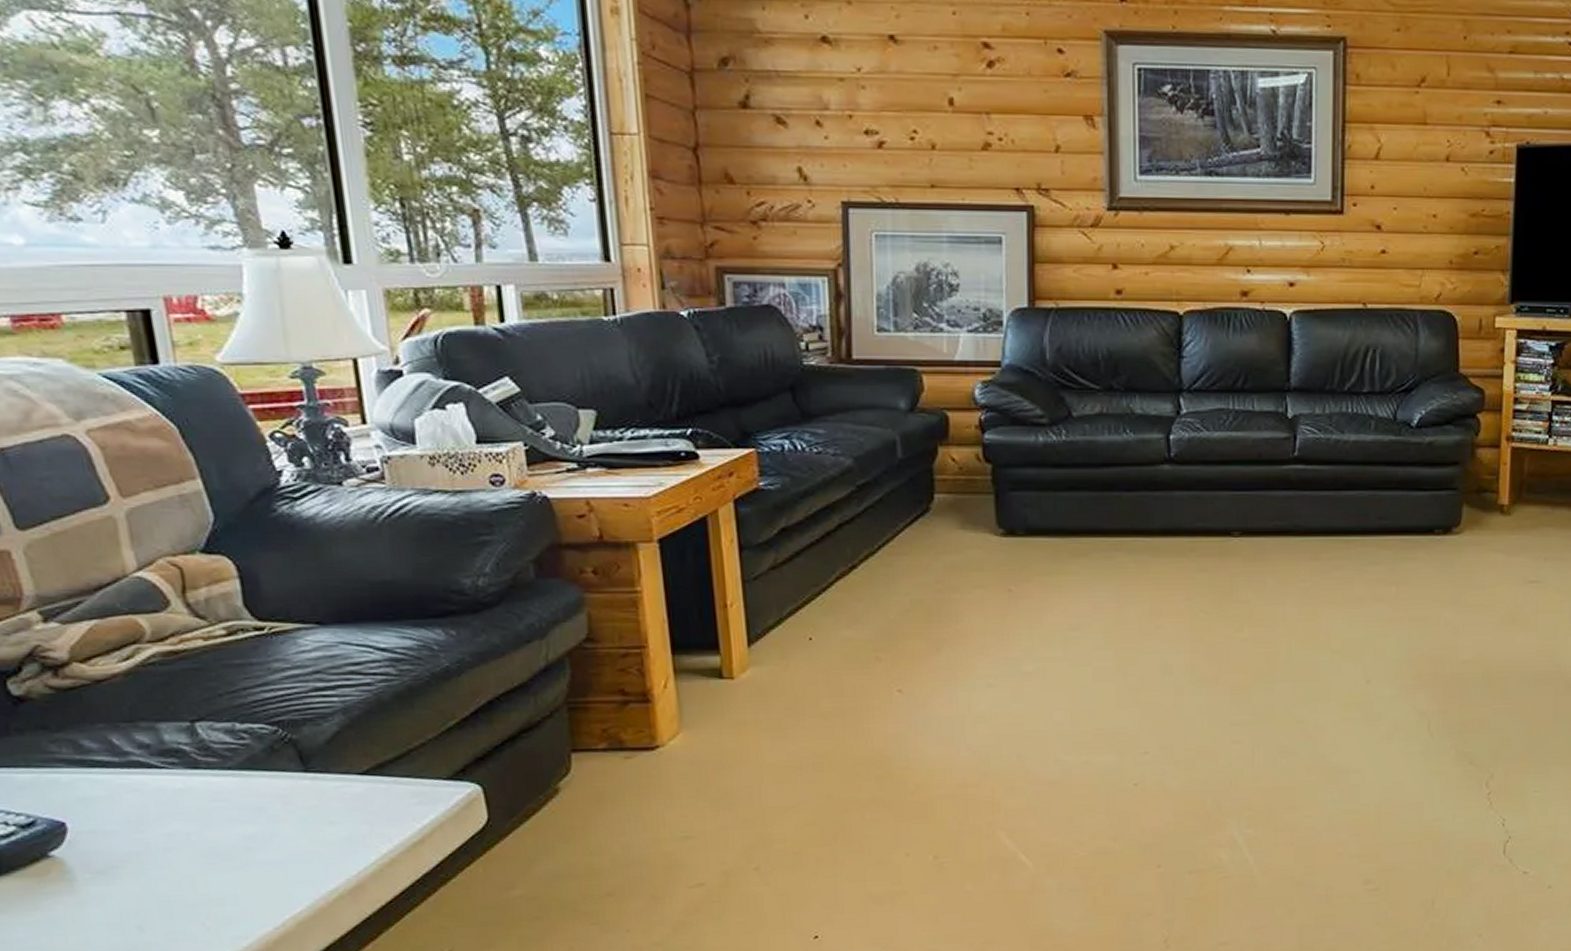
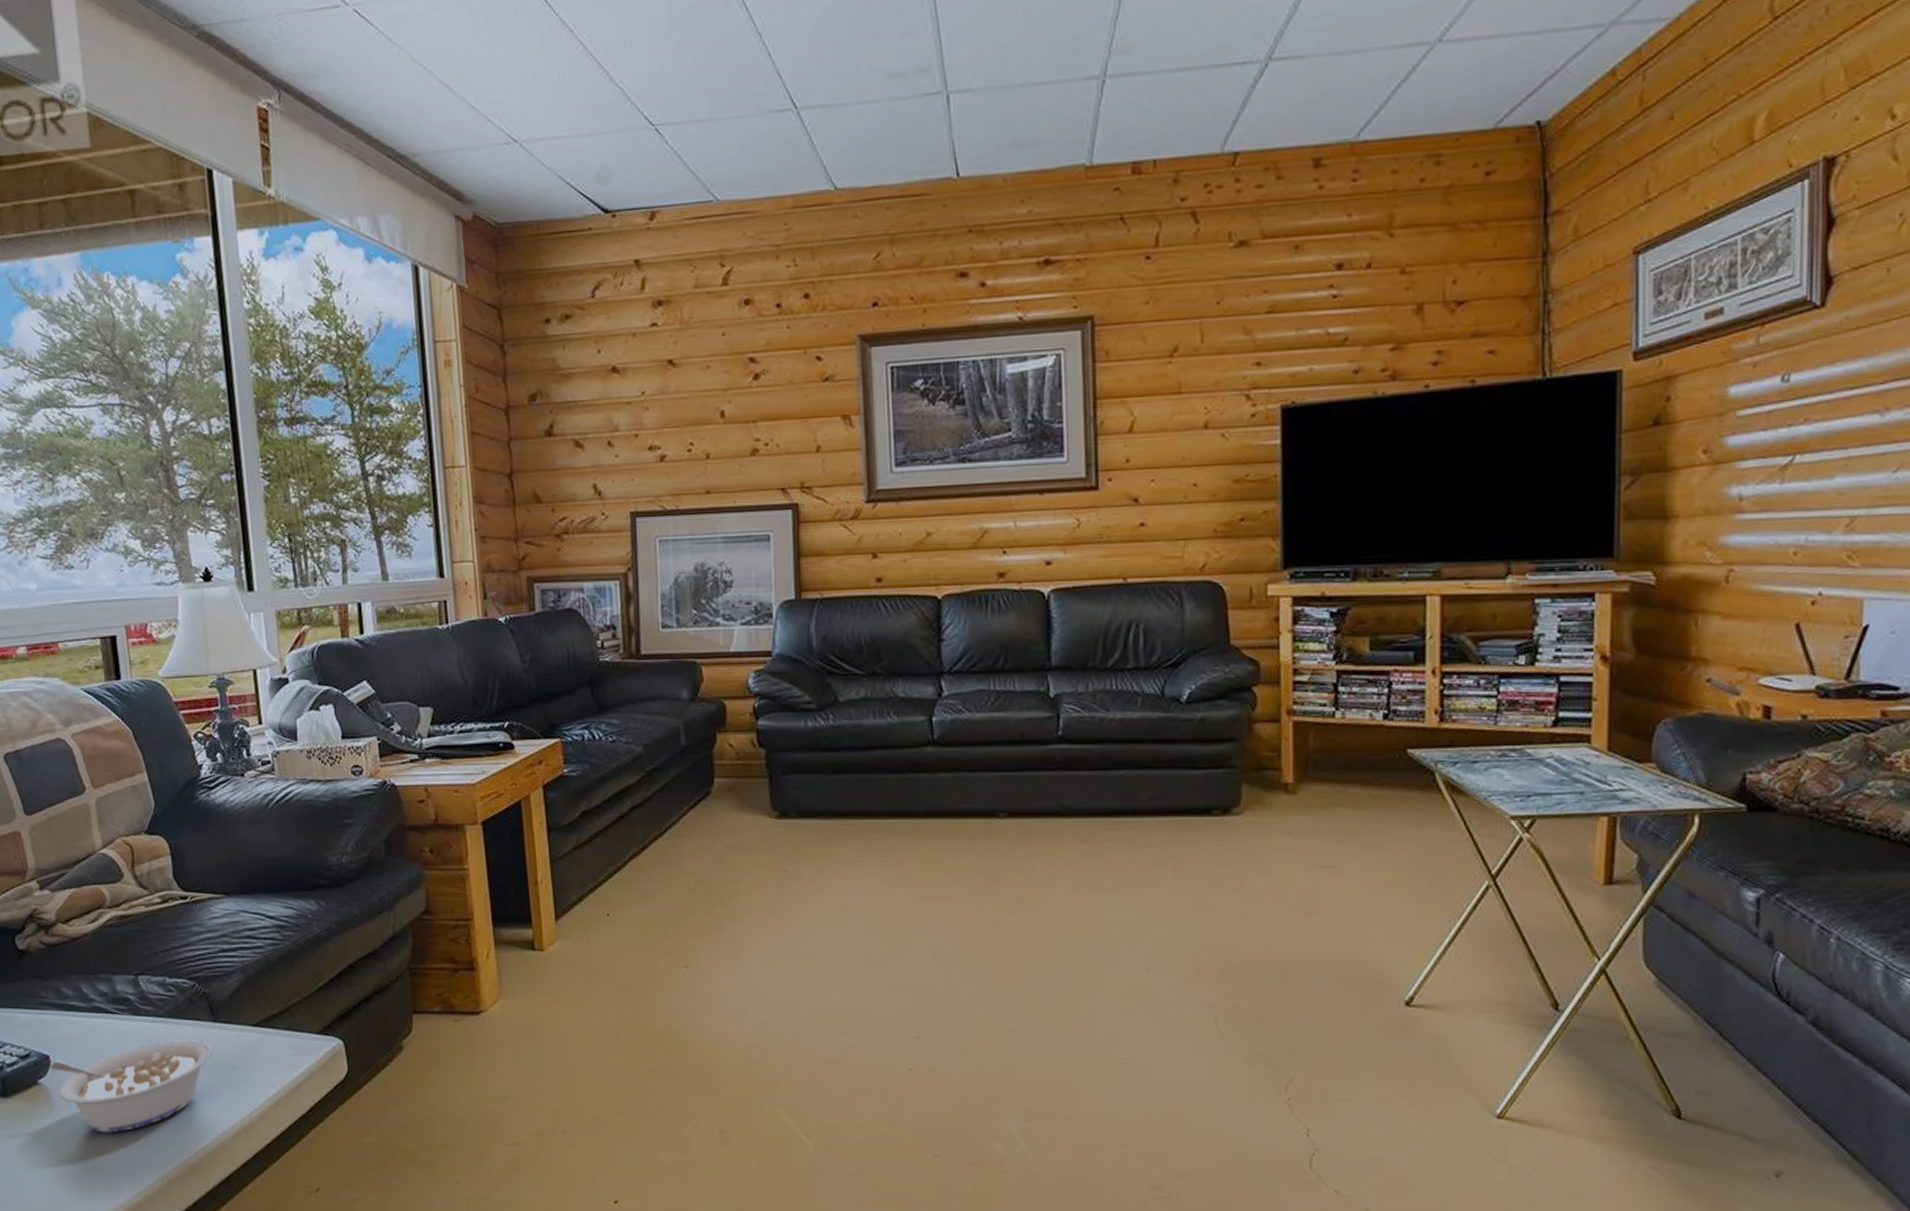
legume: none [65,794,305,909] -> present [49,1039,213,1133]

